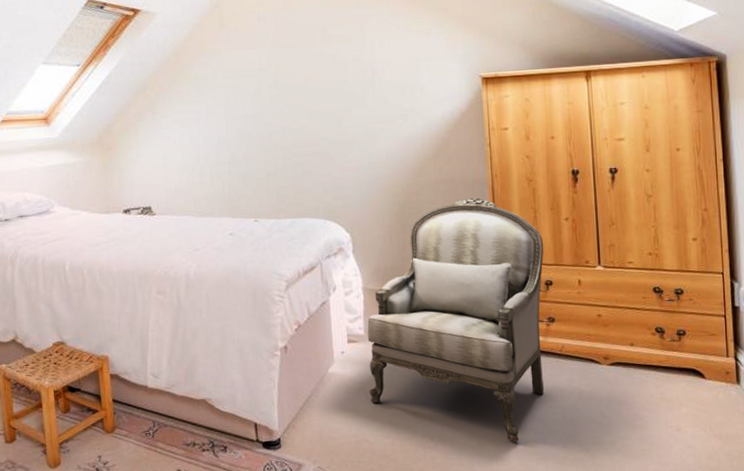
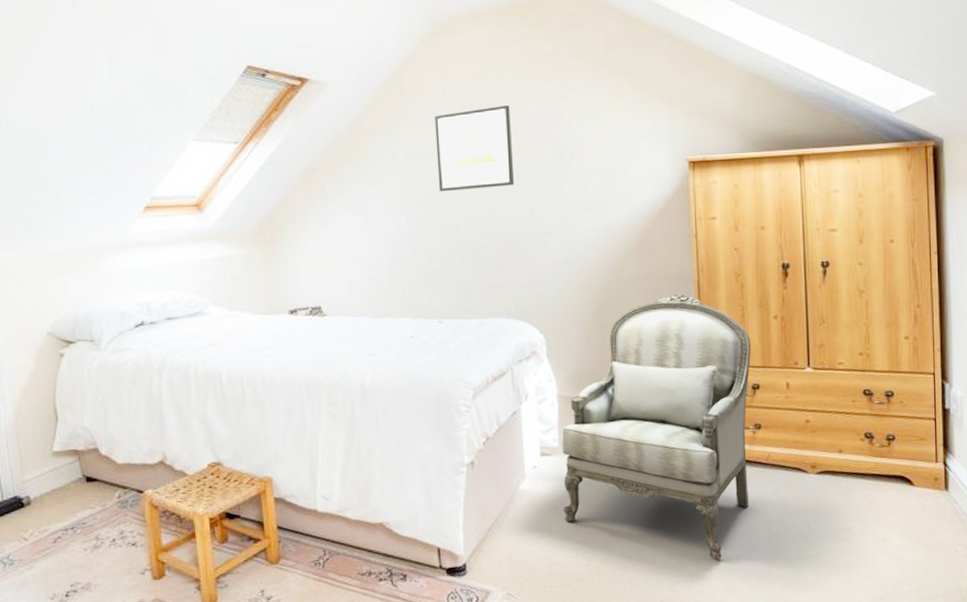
wall art: none [250,30,321,107] -> present [435,105,514,192]

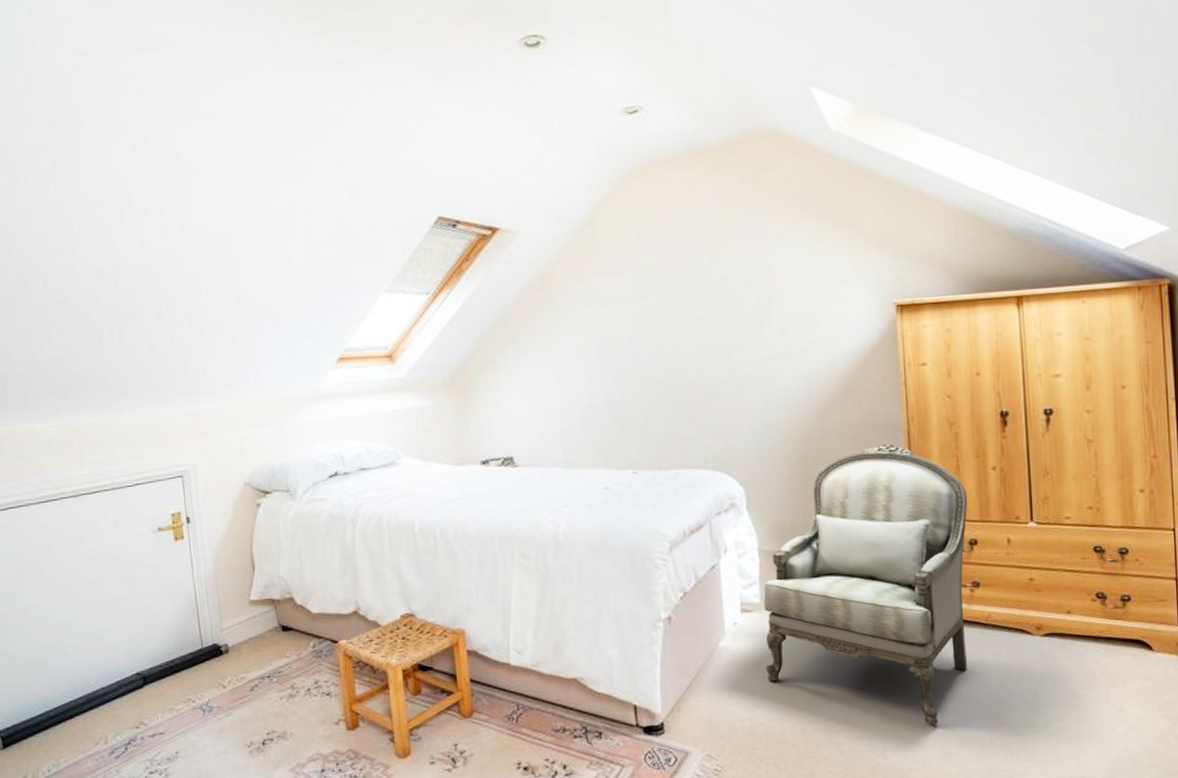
wall art: present [435,105,514,192] -> none [627,250,710,341]

